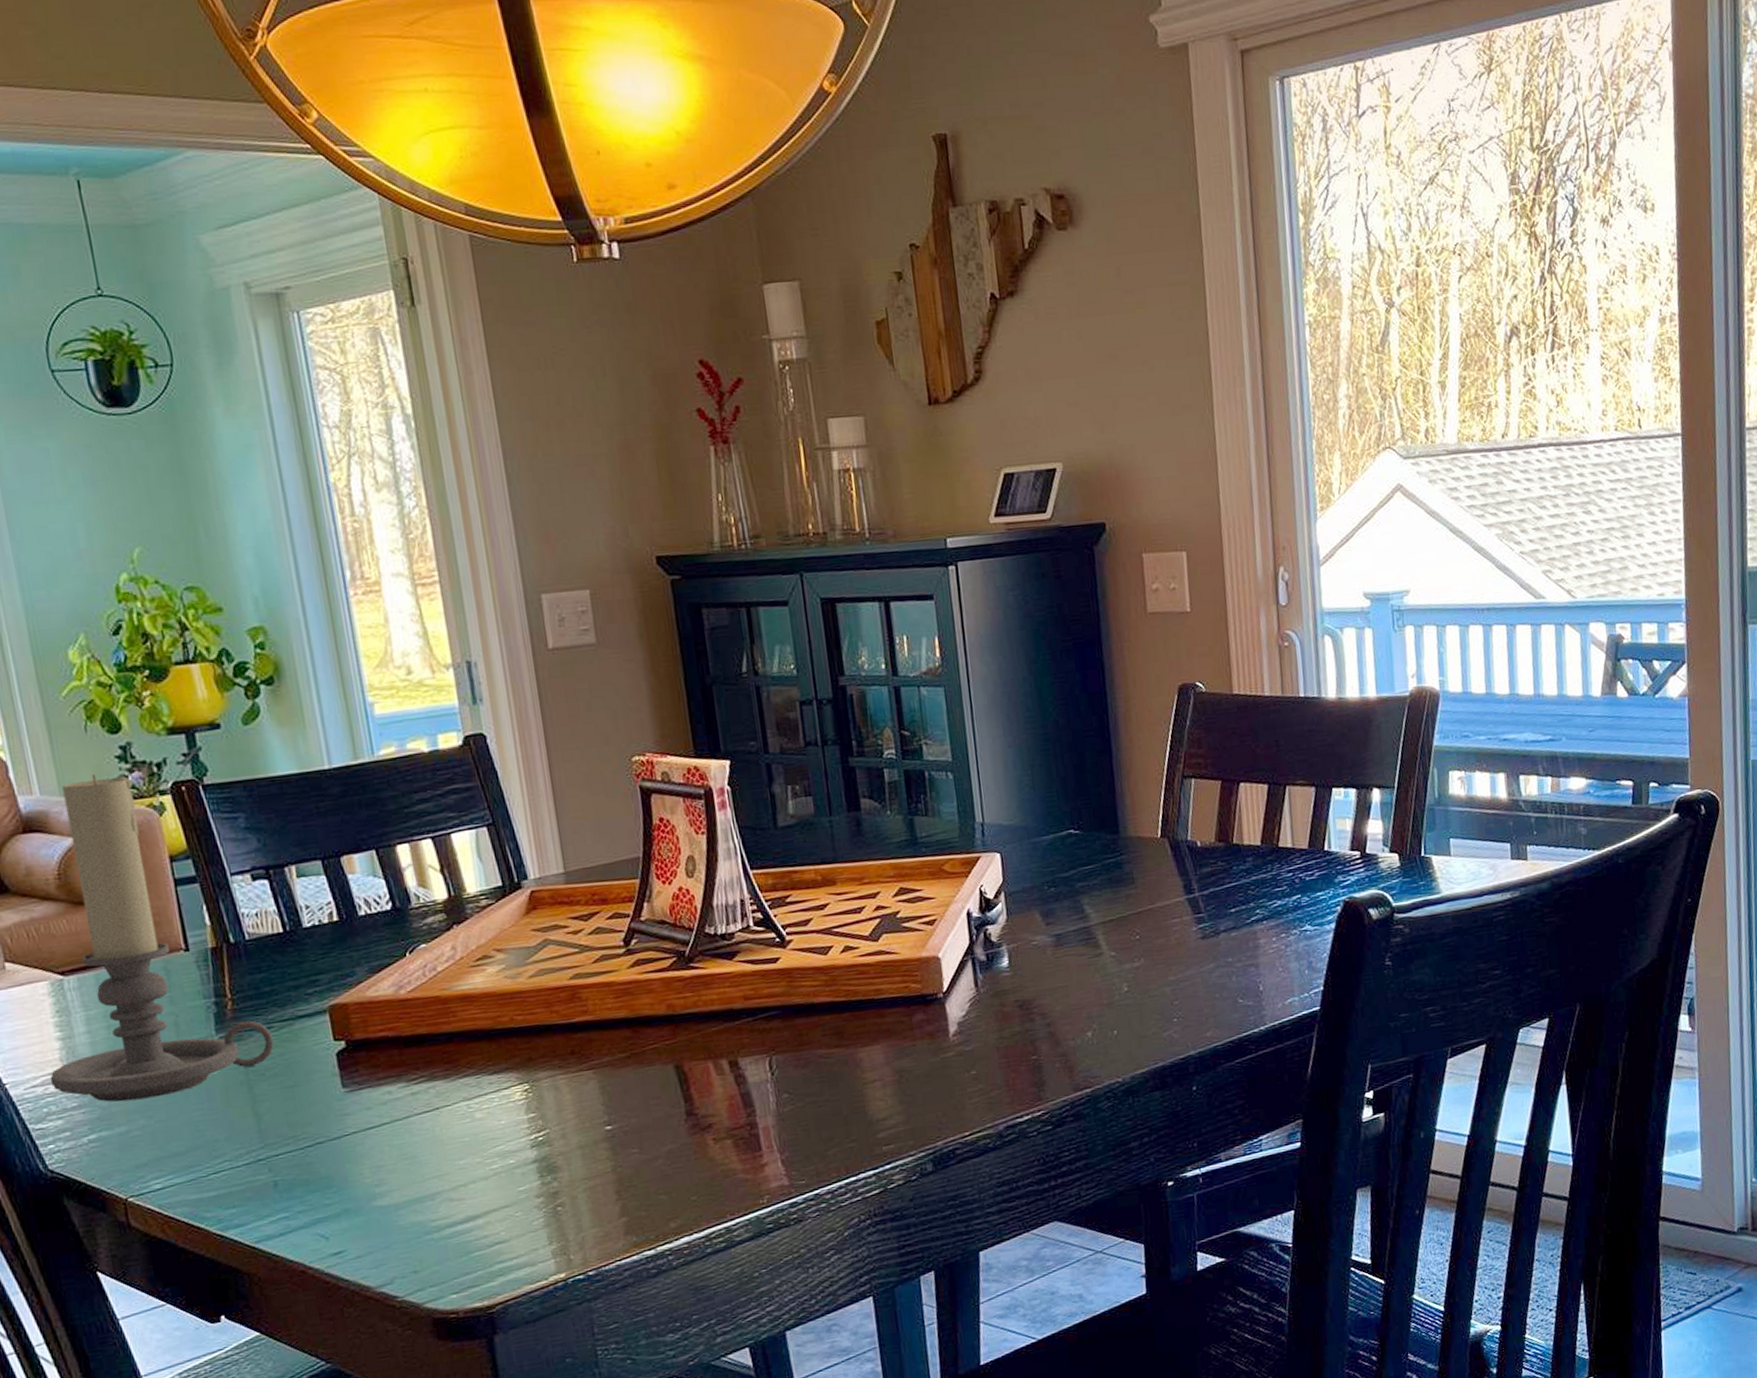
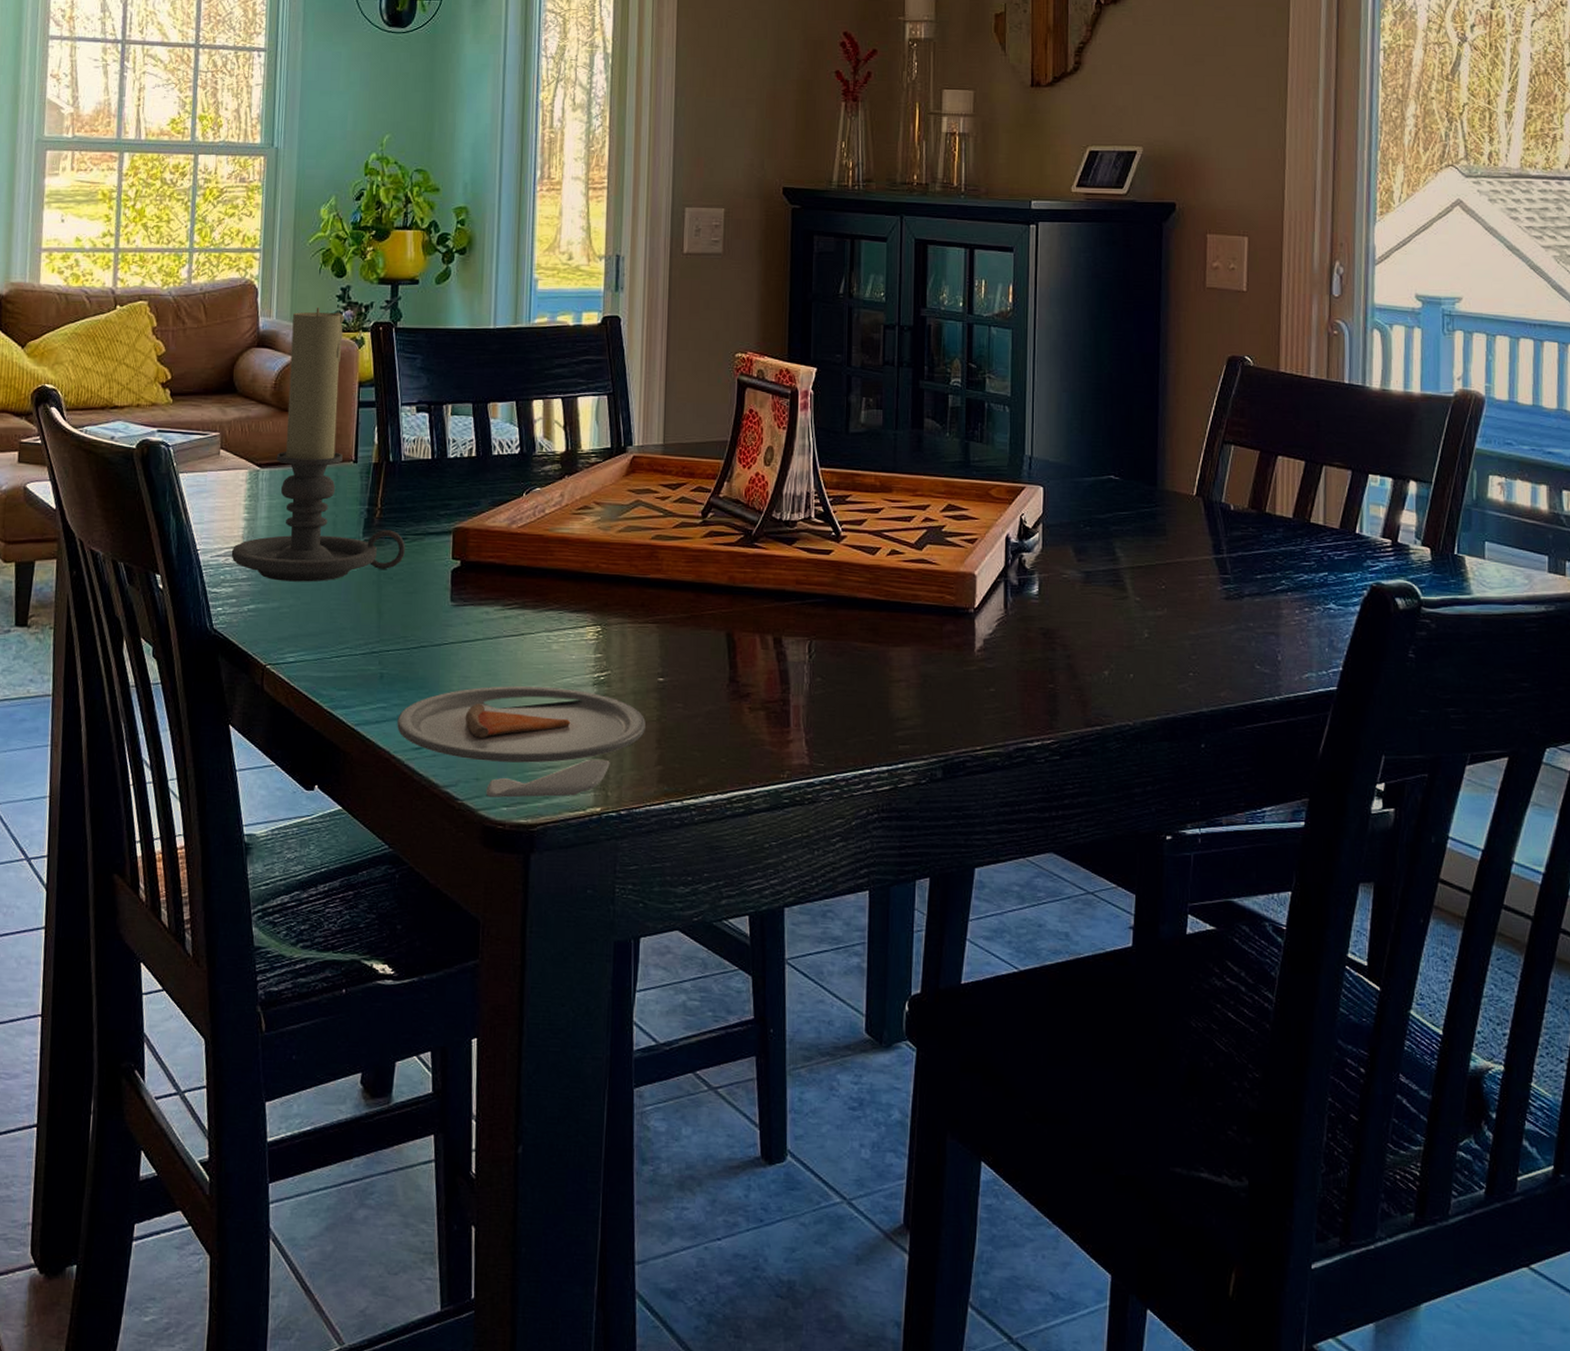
dinner plate: none [305,1155,601,1288] -> present [397,686,646,798]

